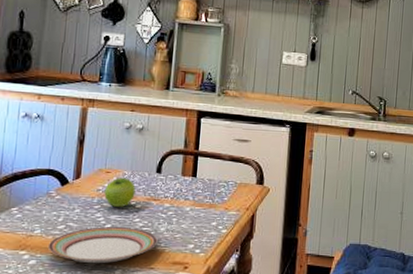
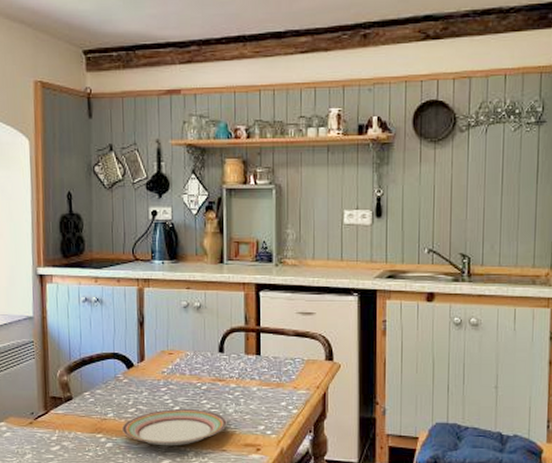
fruit: present [104,177,136,208] -> none [169,358,200,390]

